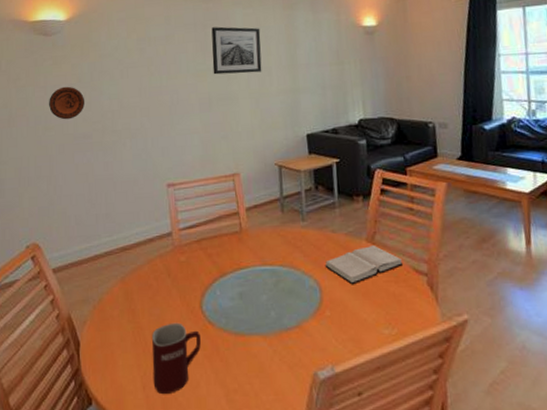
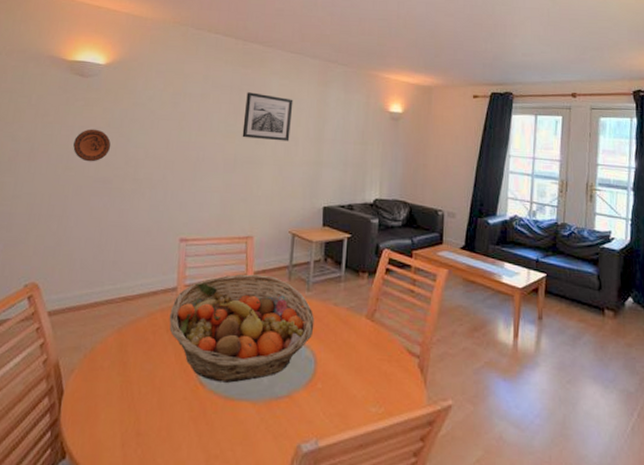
mug: present [152,322,201,395] -> none [133,380,190,455]
fruit basket: none [168,210,315,320] -> present [169,274,315,383]
hardback book: present [324,244,404,285] -> none [323,321,398,360]

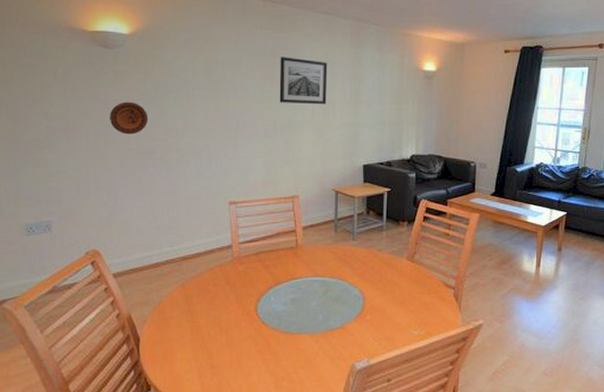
fruit basket: present [169,274,315,383] -> none [228,229,361,321]

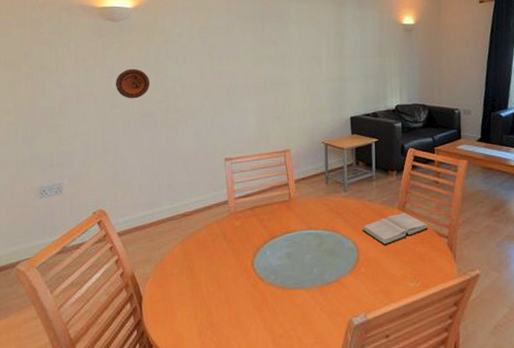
wall art: present [279,57,328,105] -> none [268,19,313,62]
hardback book: none [369,262,436,295] -> present [362,212,429,246]

